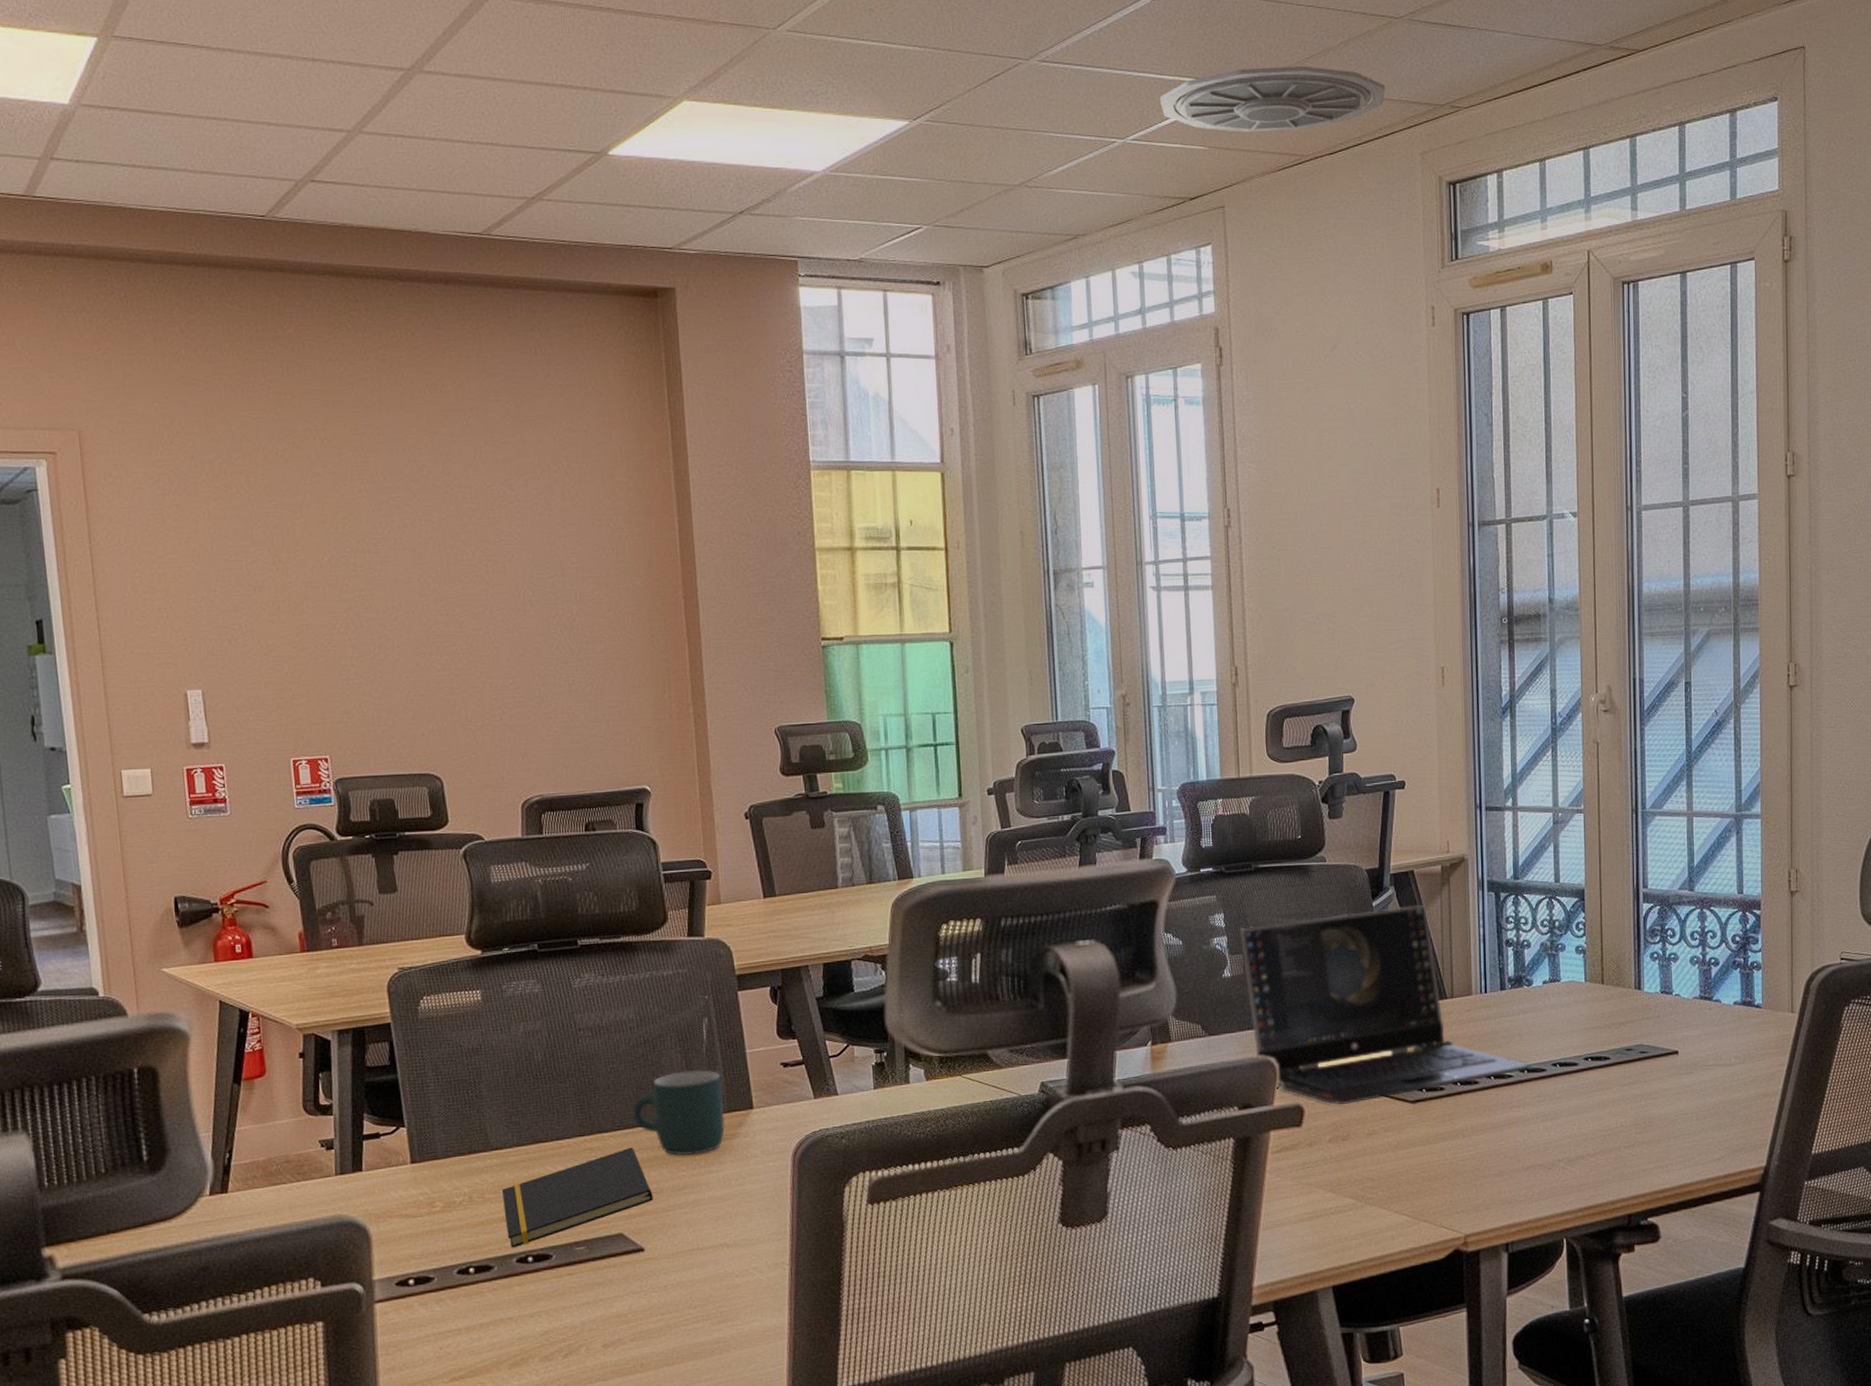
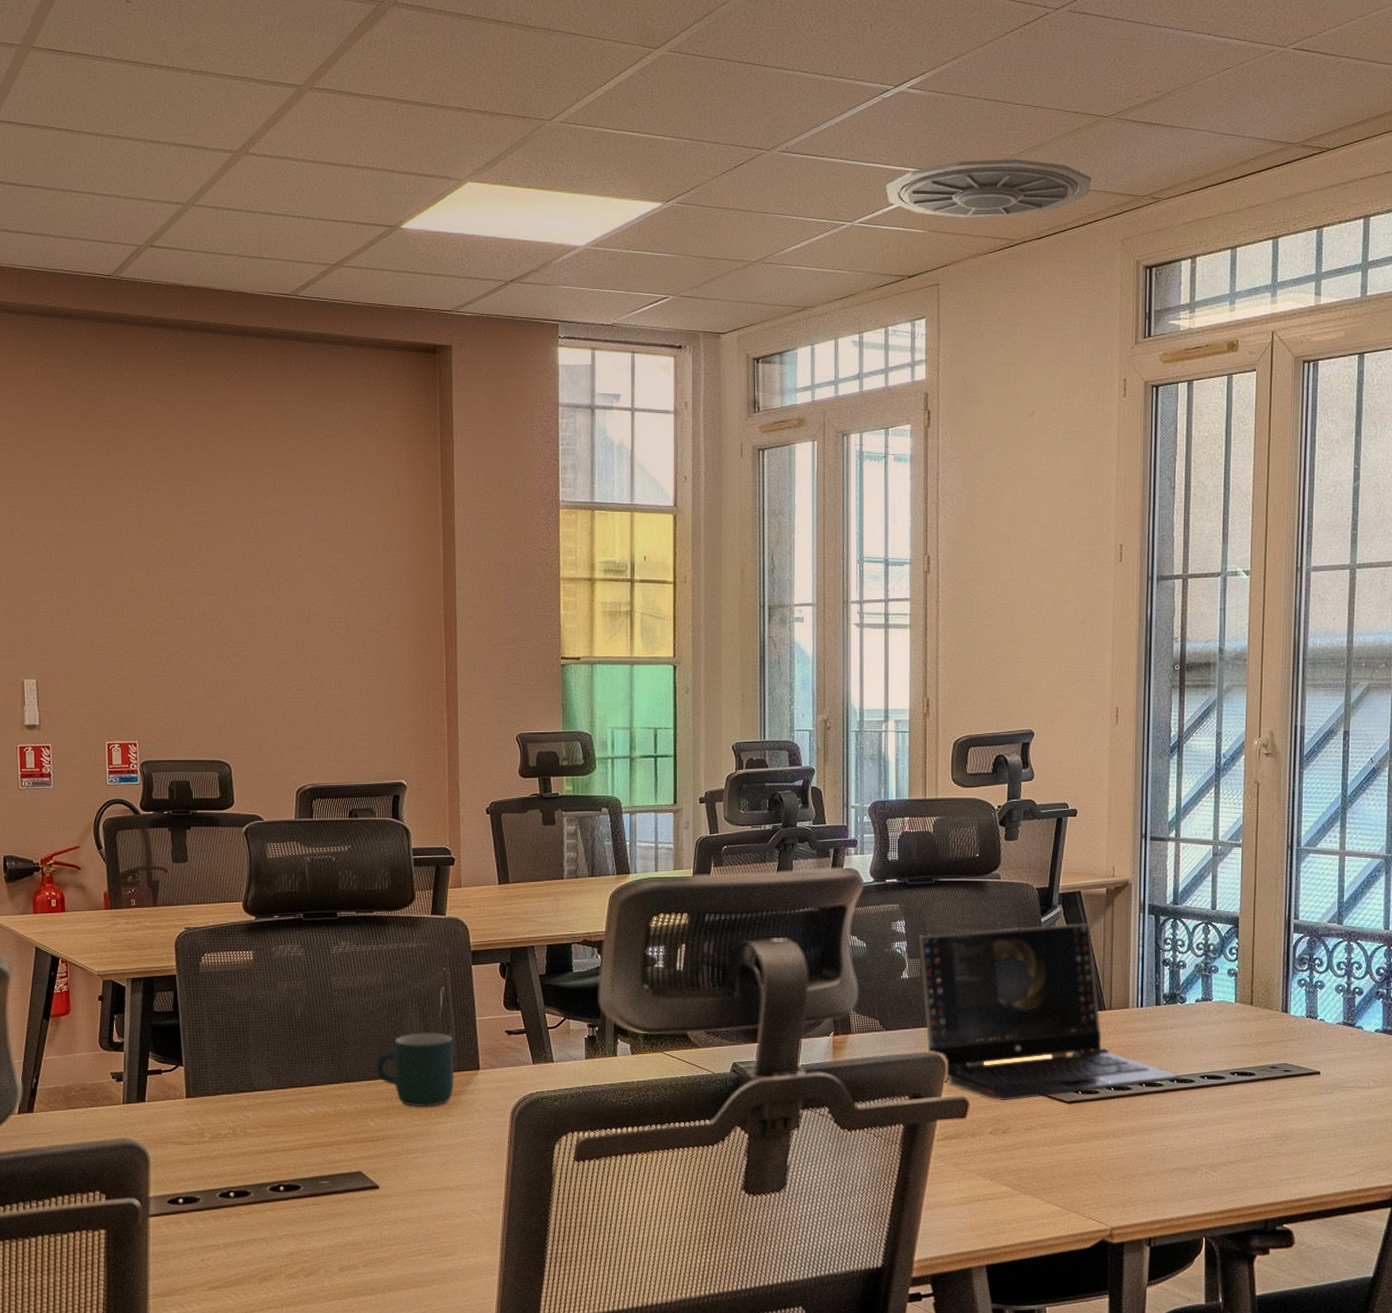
notepad: present [502,1147,653,1248] -> none [262,1096,389,1178]

